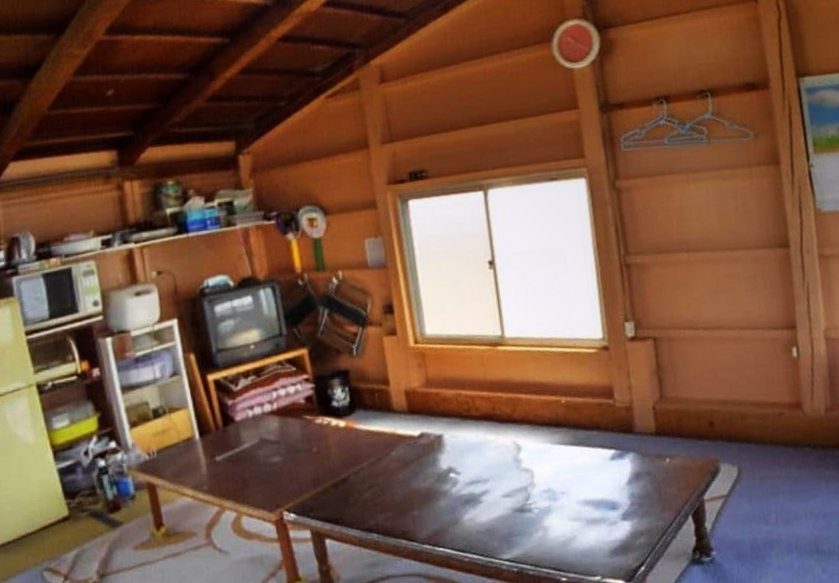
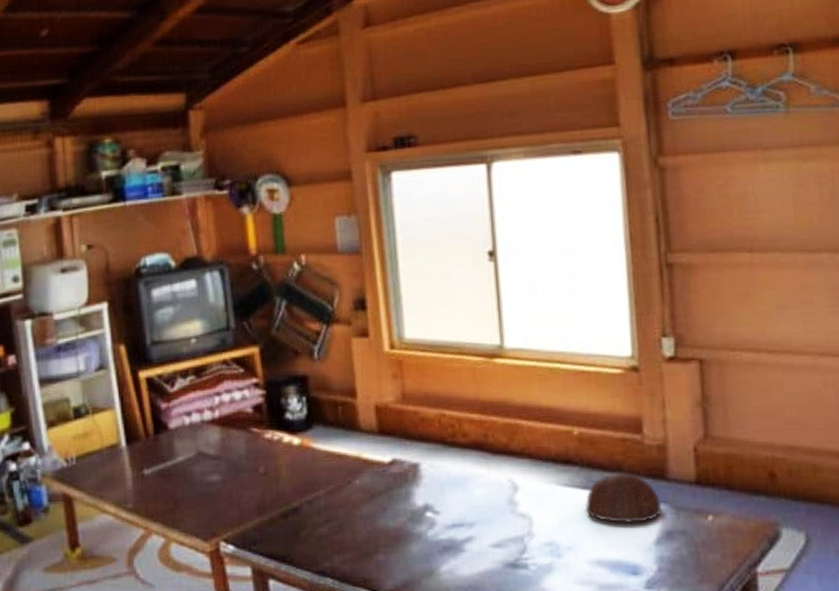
bowl: none [573,430,632,471] -> present [585,472,663,524]

